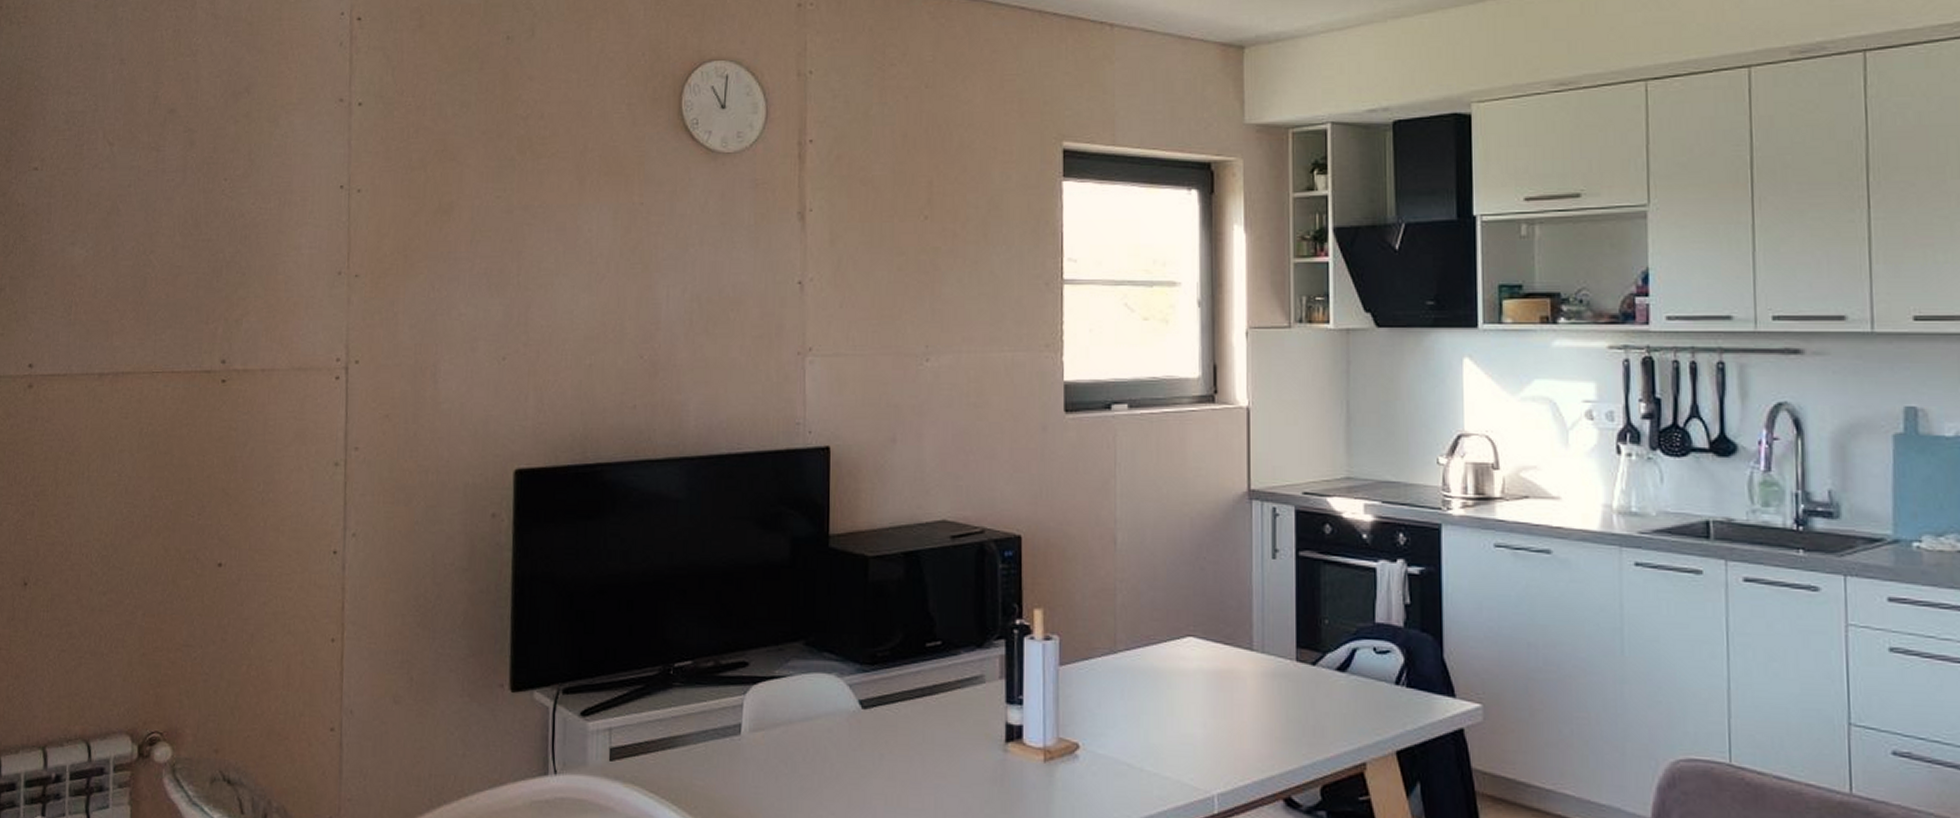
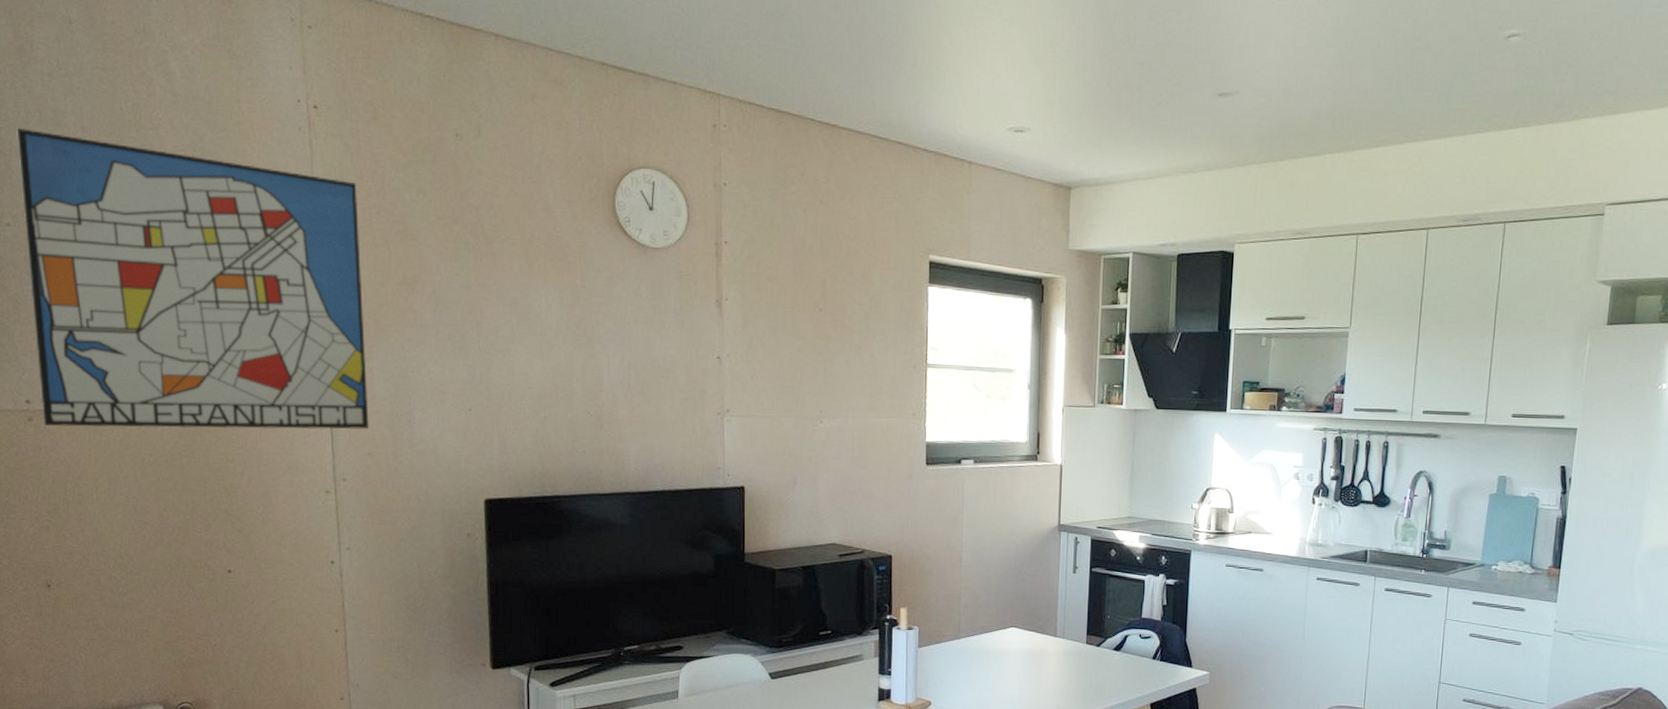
wall art: none [44,65,396,393] -> present [16,128,369,430]

